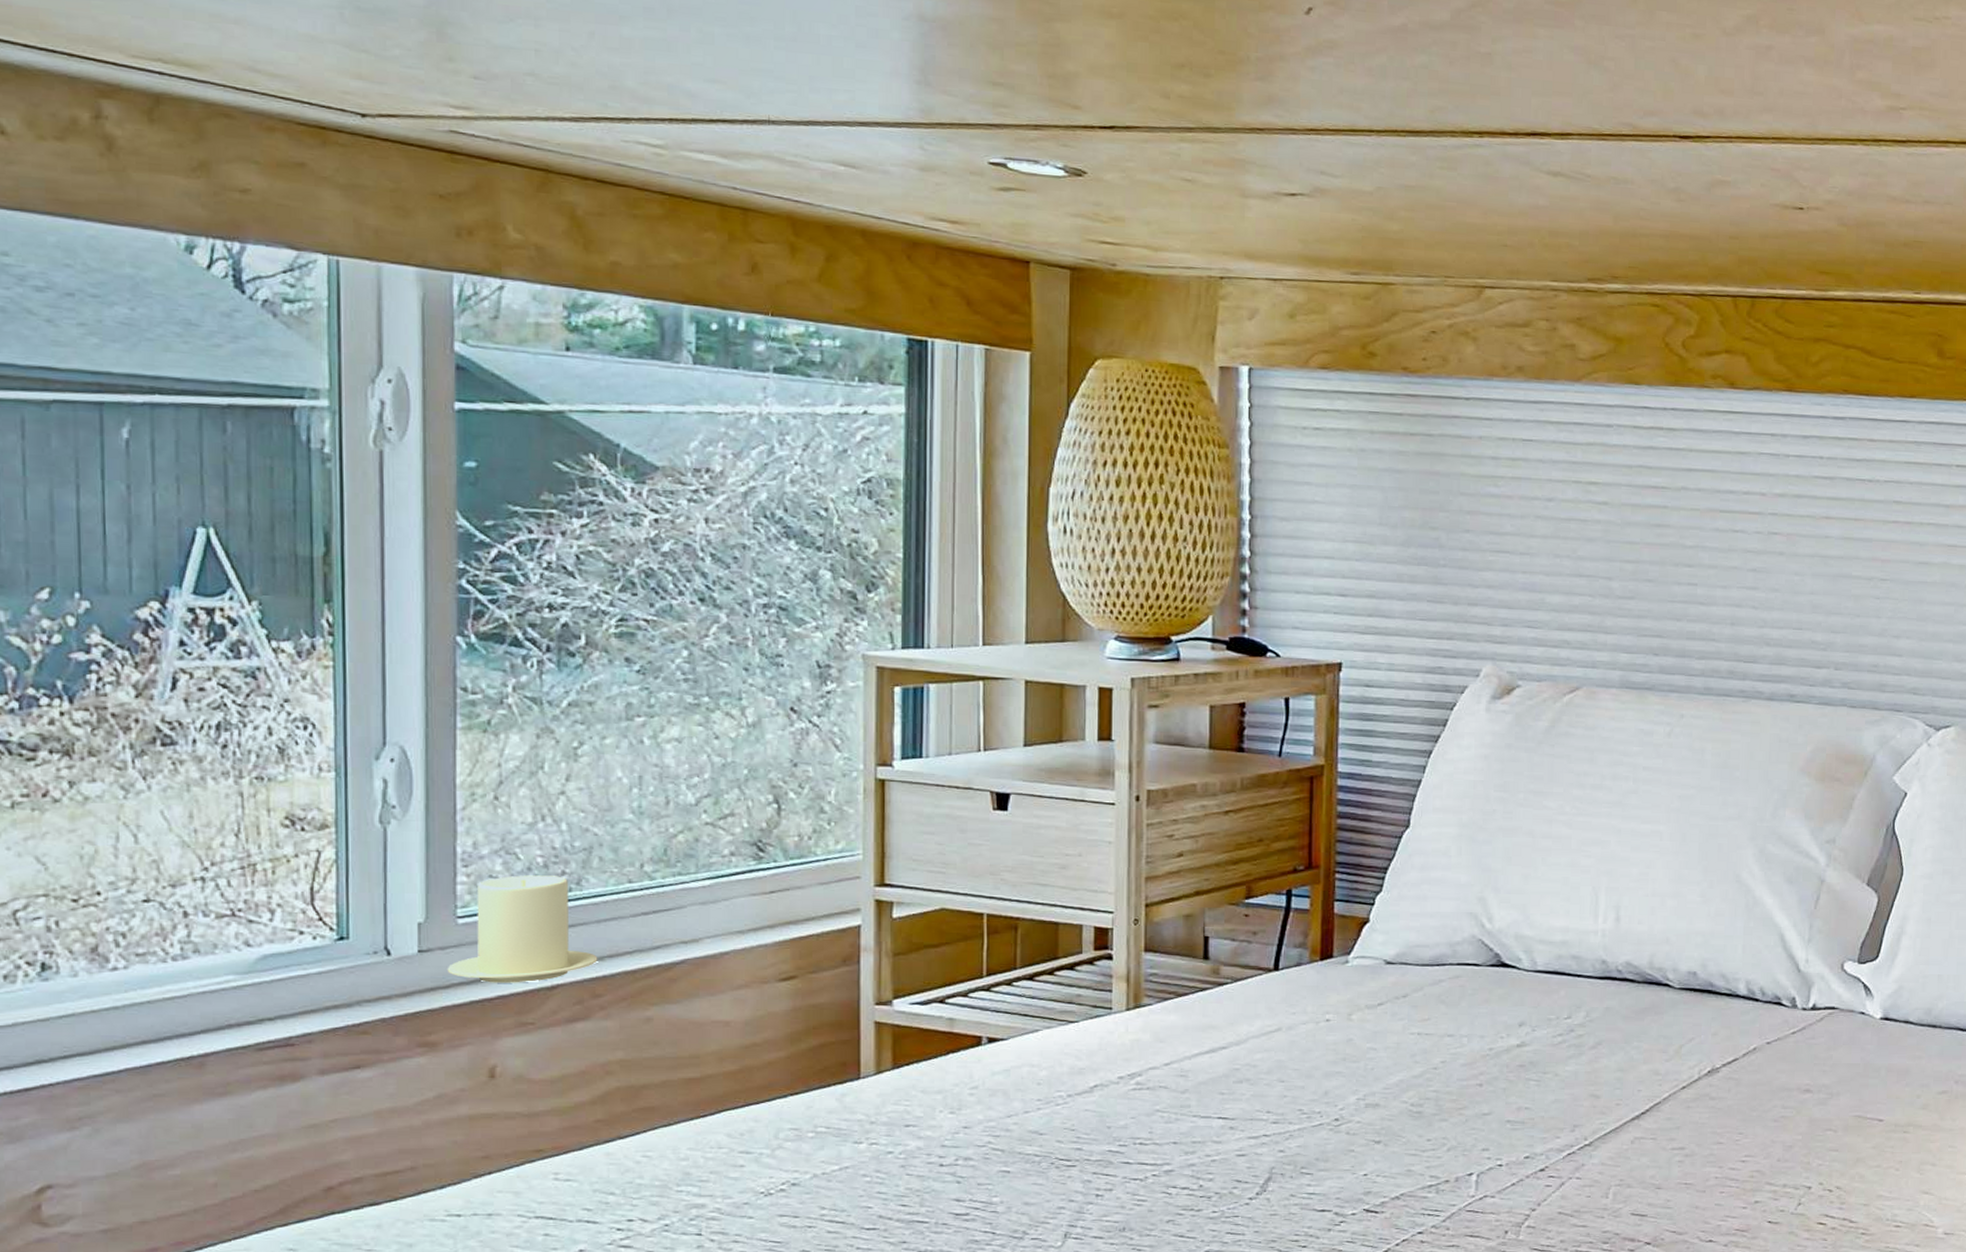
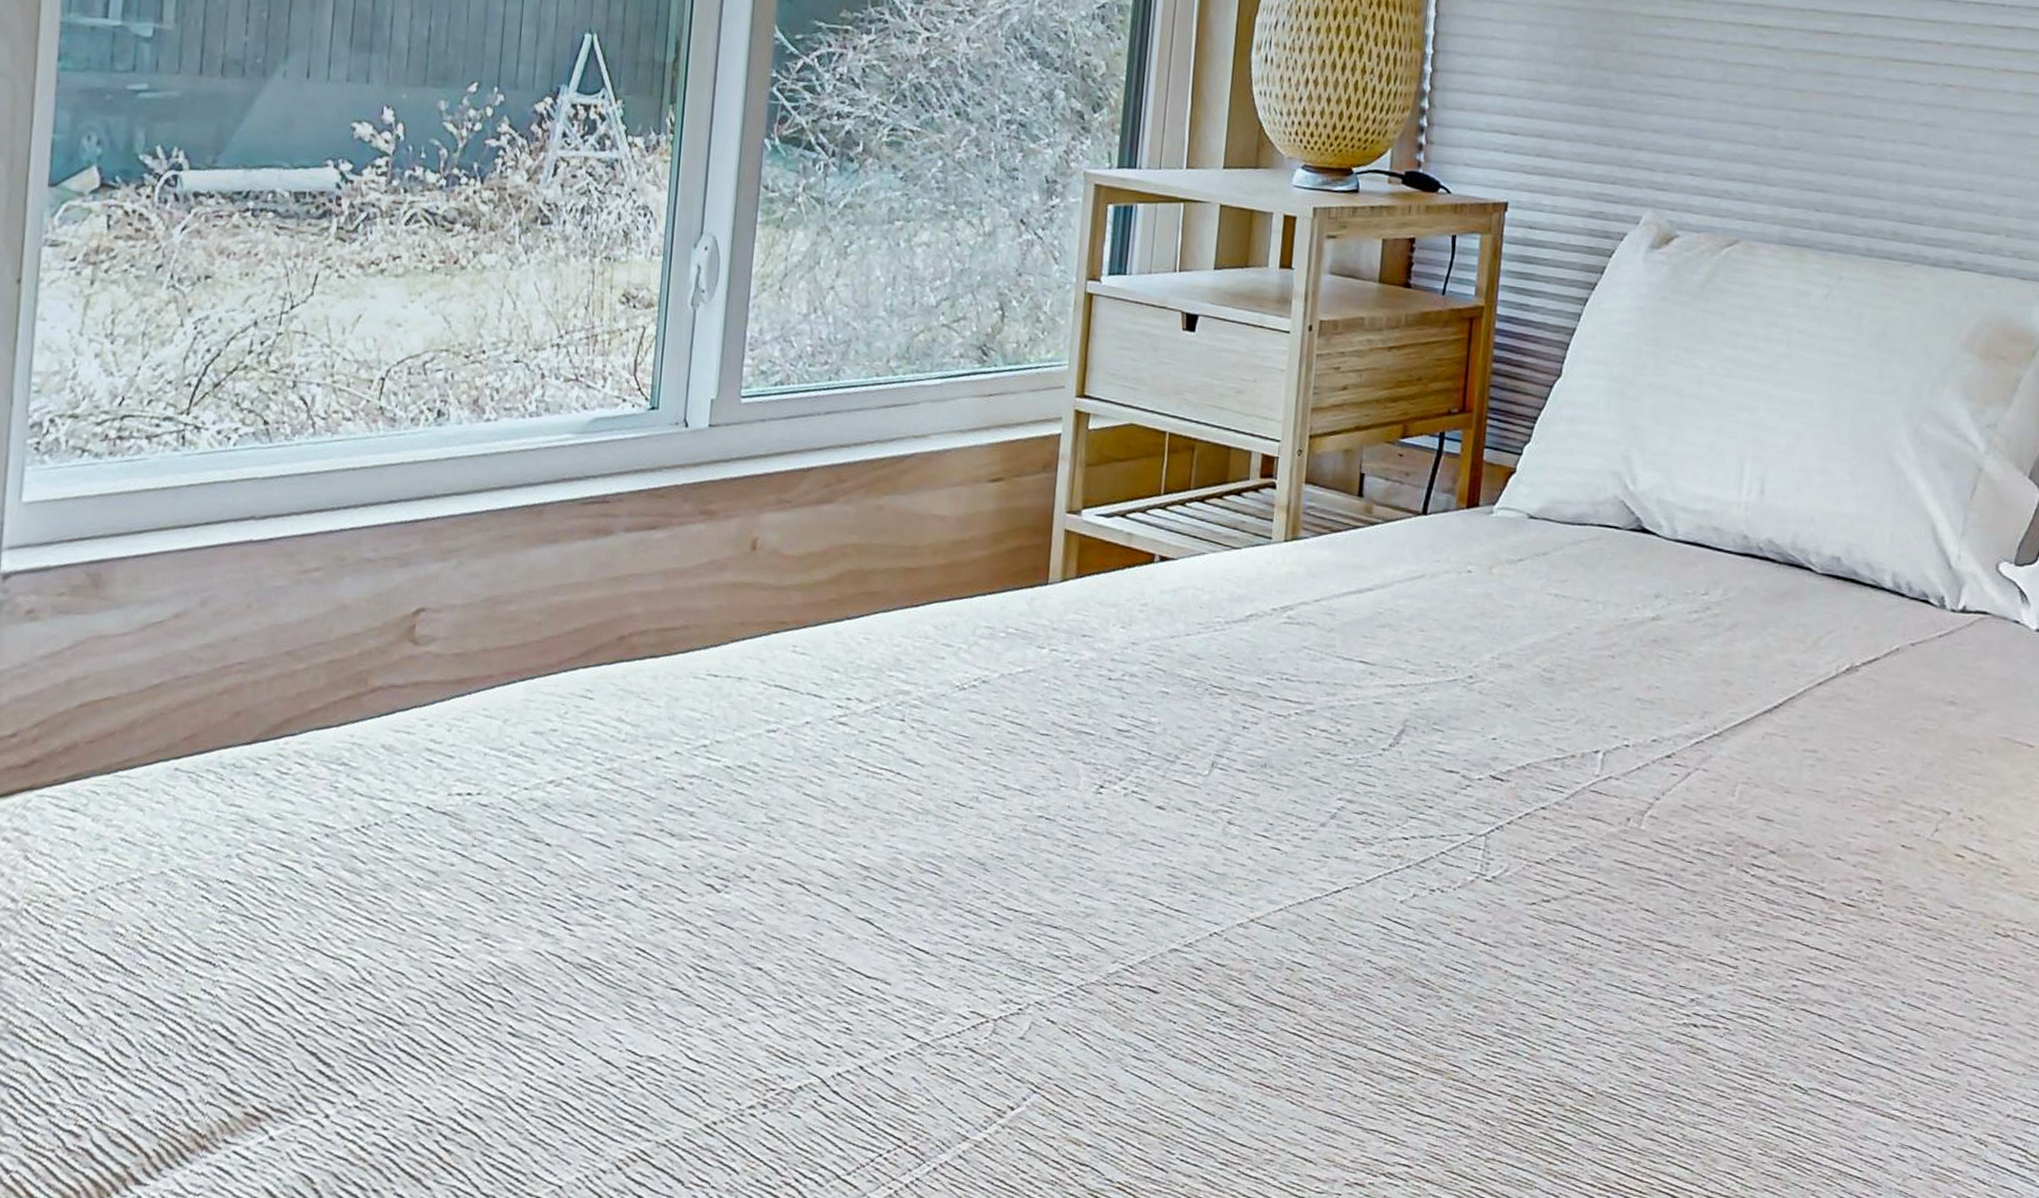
candle: present [447,875,598,983] -> none [728,362,846,463]

